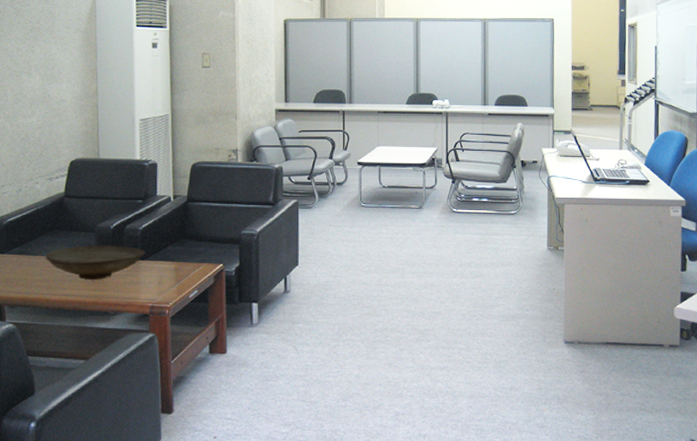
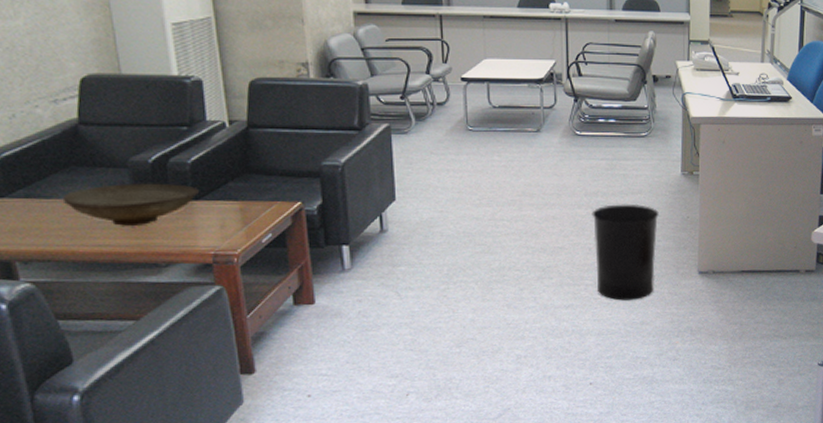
waste bin: none [466,275,527,365] -> present [591,203,659,301]

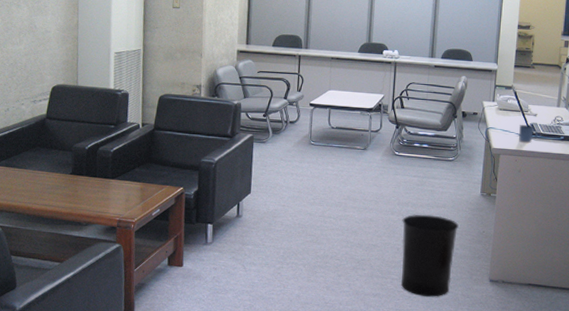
decorative bowl: present [62,183,200,226] -> none [28,162,116,194]
mug: none [720,85,743,109] -> present [519,124,539,144]

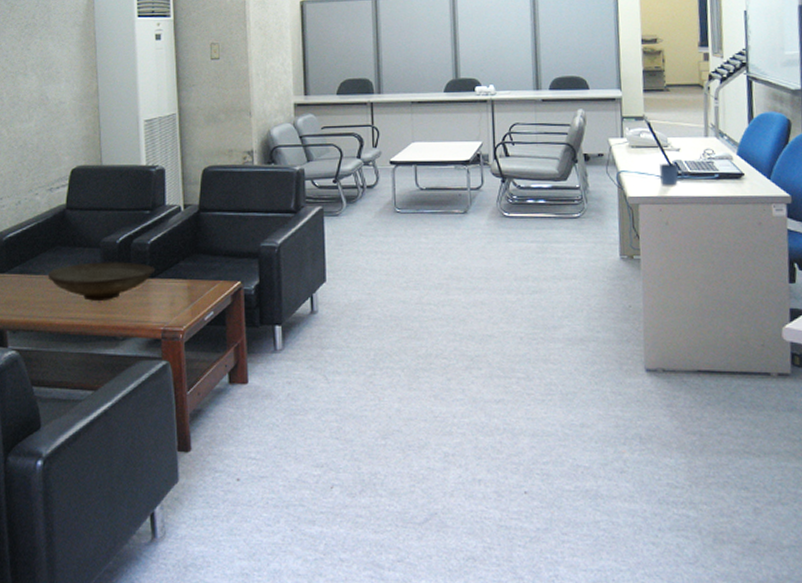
decorative bowl: none [28,162,116,194] -> present [47,262,156,301]
waste bin: present [401,214,459,297] -> none [522,290,597,398]

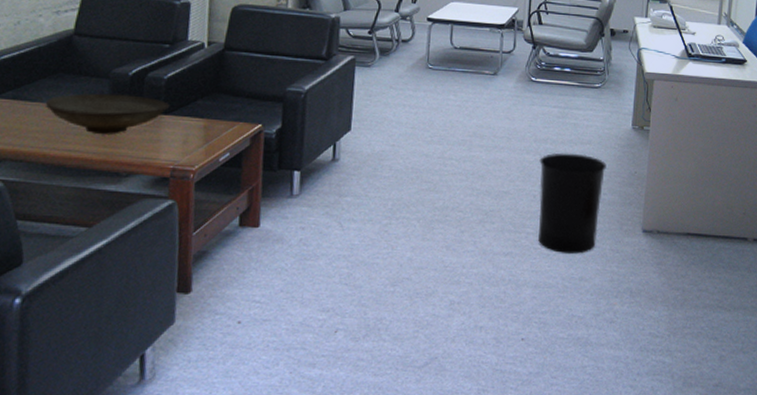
waste bin: none [522,290,597,398] -> present [538,152,607,254]
mug: present [659,162,686,188] -> none [675,44,698,67]

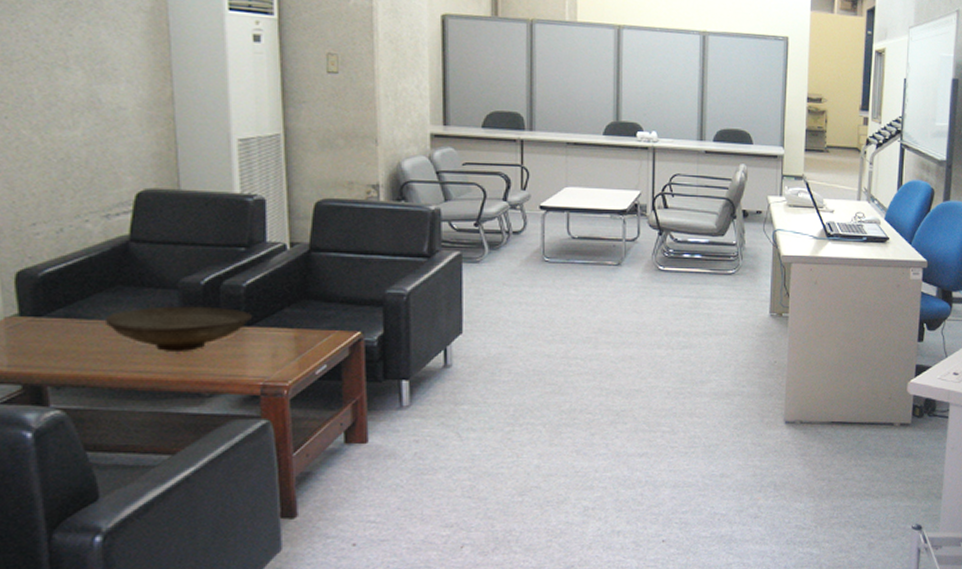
waste bin: present [538,152,607,254] -> none [672,345,744,450]

